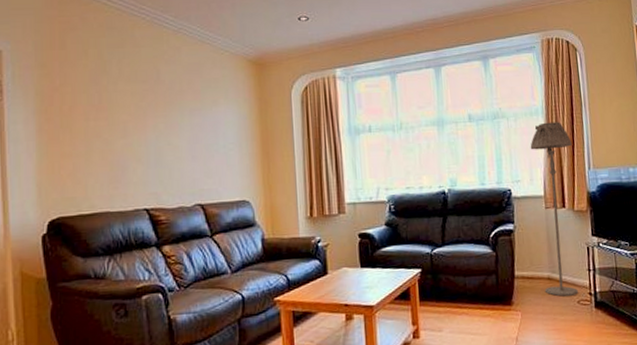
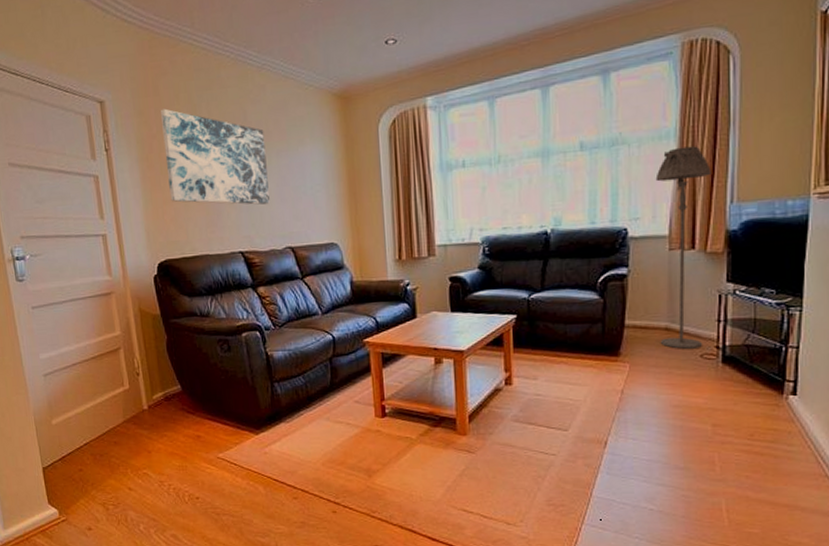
wall art: none [66,62,180,161] -> present [161,108,270,205]

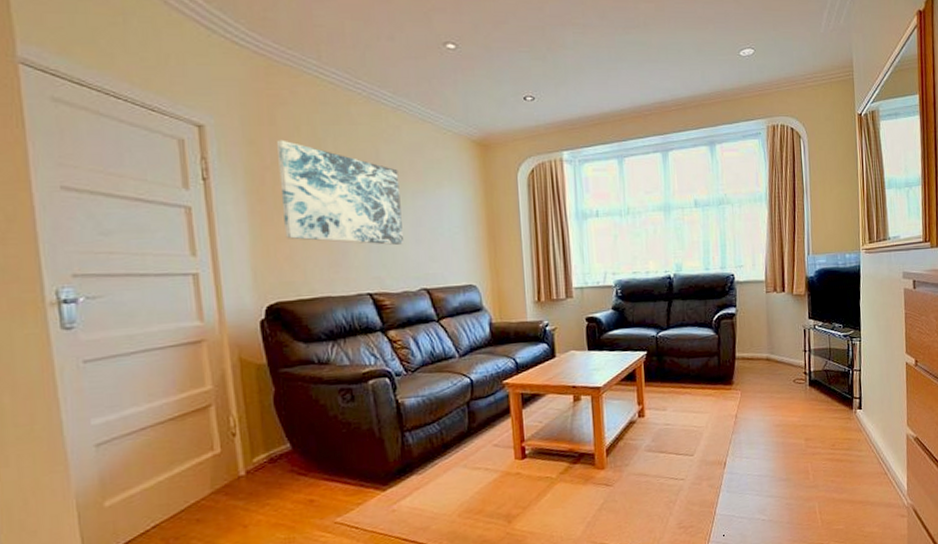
floor lamp: present [655,146,711,349] -> none [753,208,795,376]

